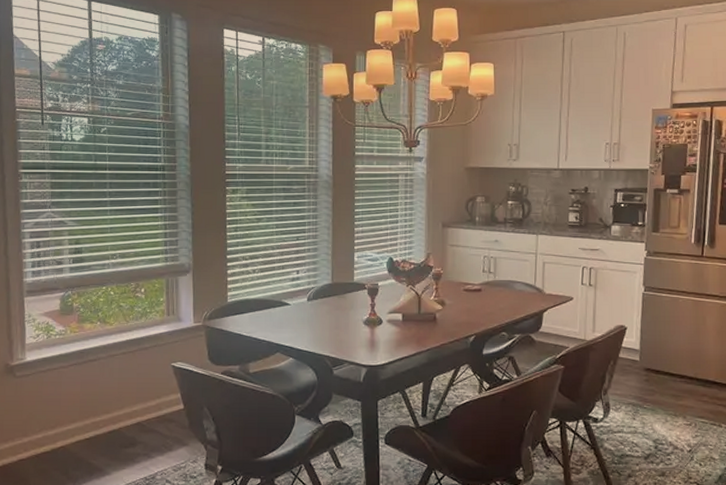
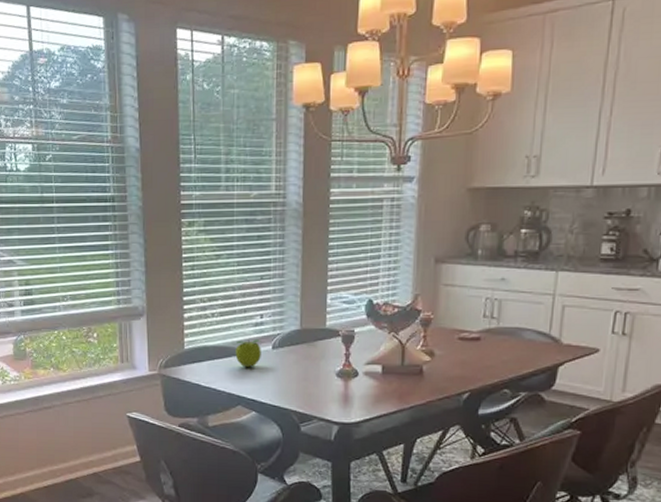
fruit: none [274,293,298,318] -> present [235,339,261,368]

